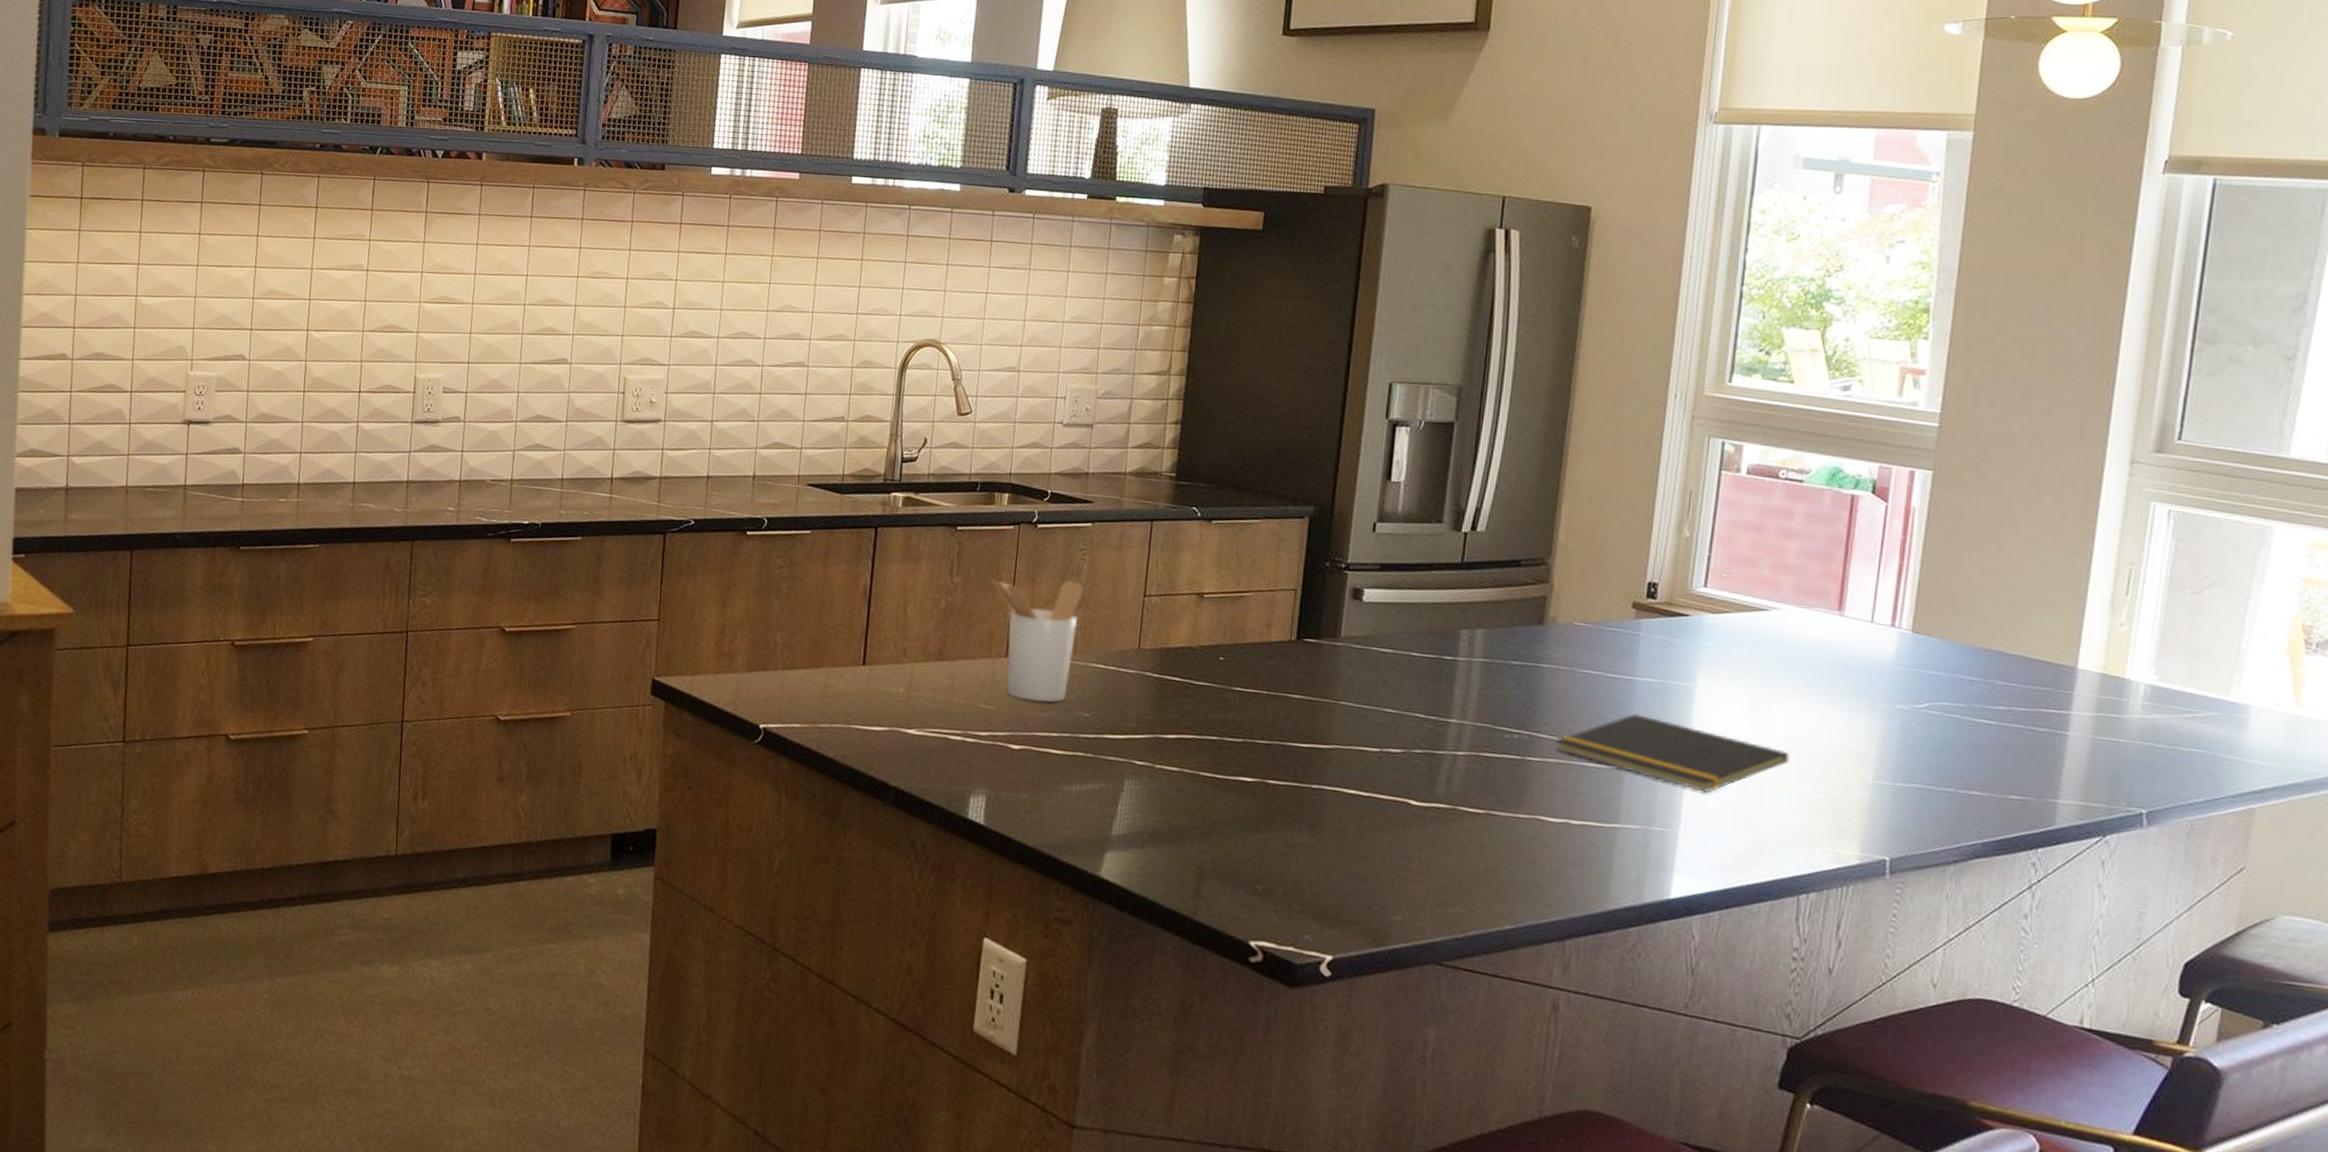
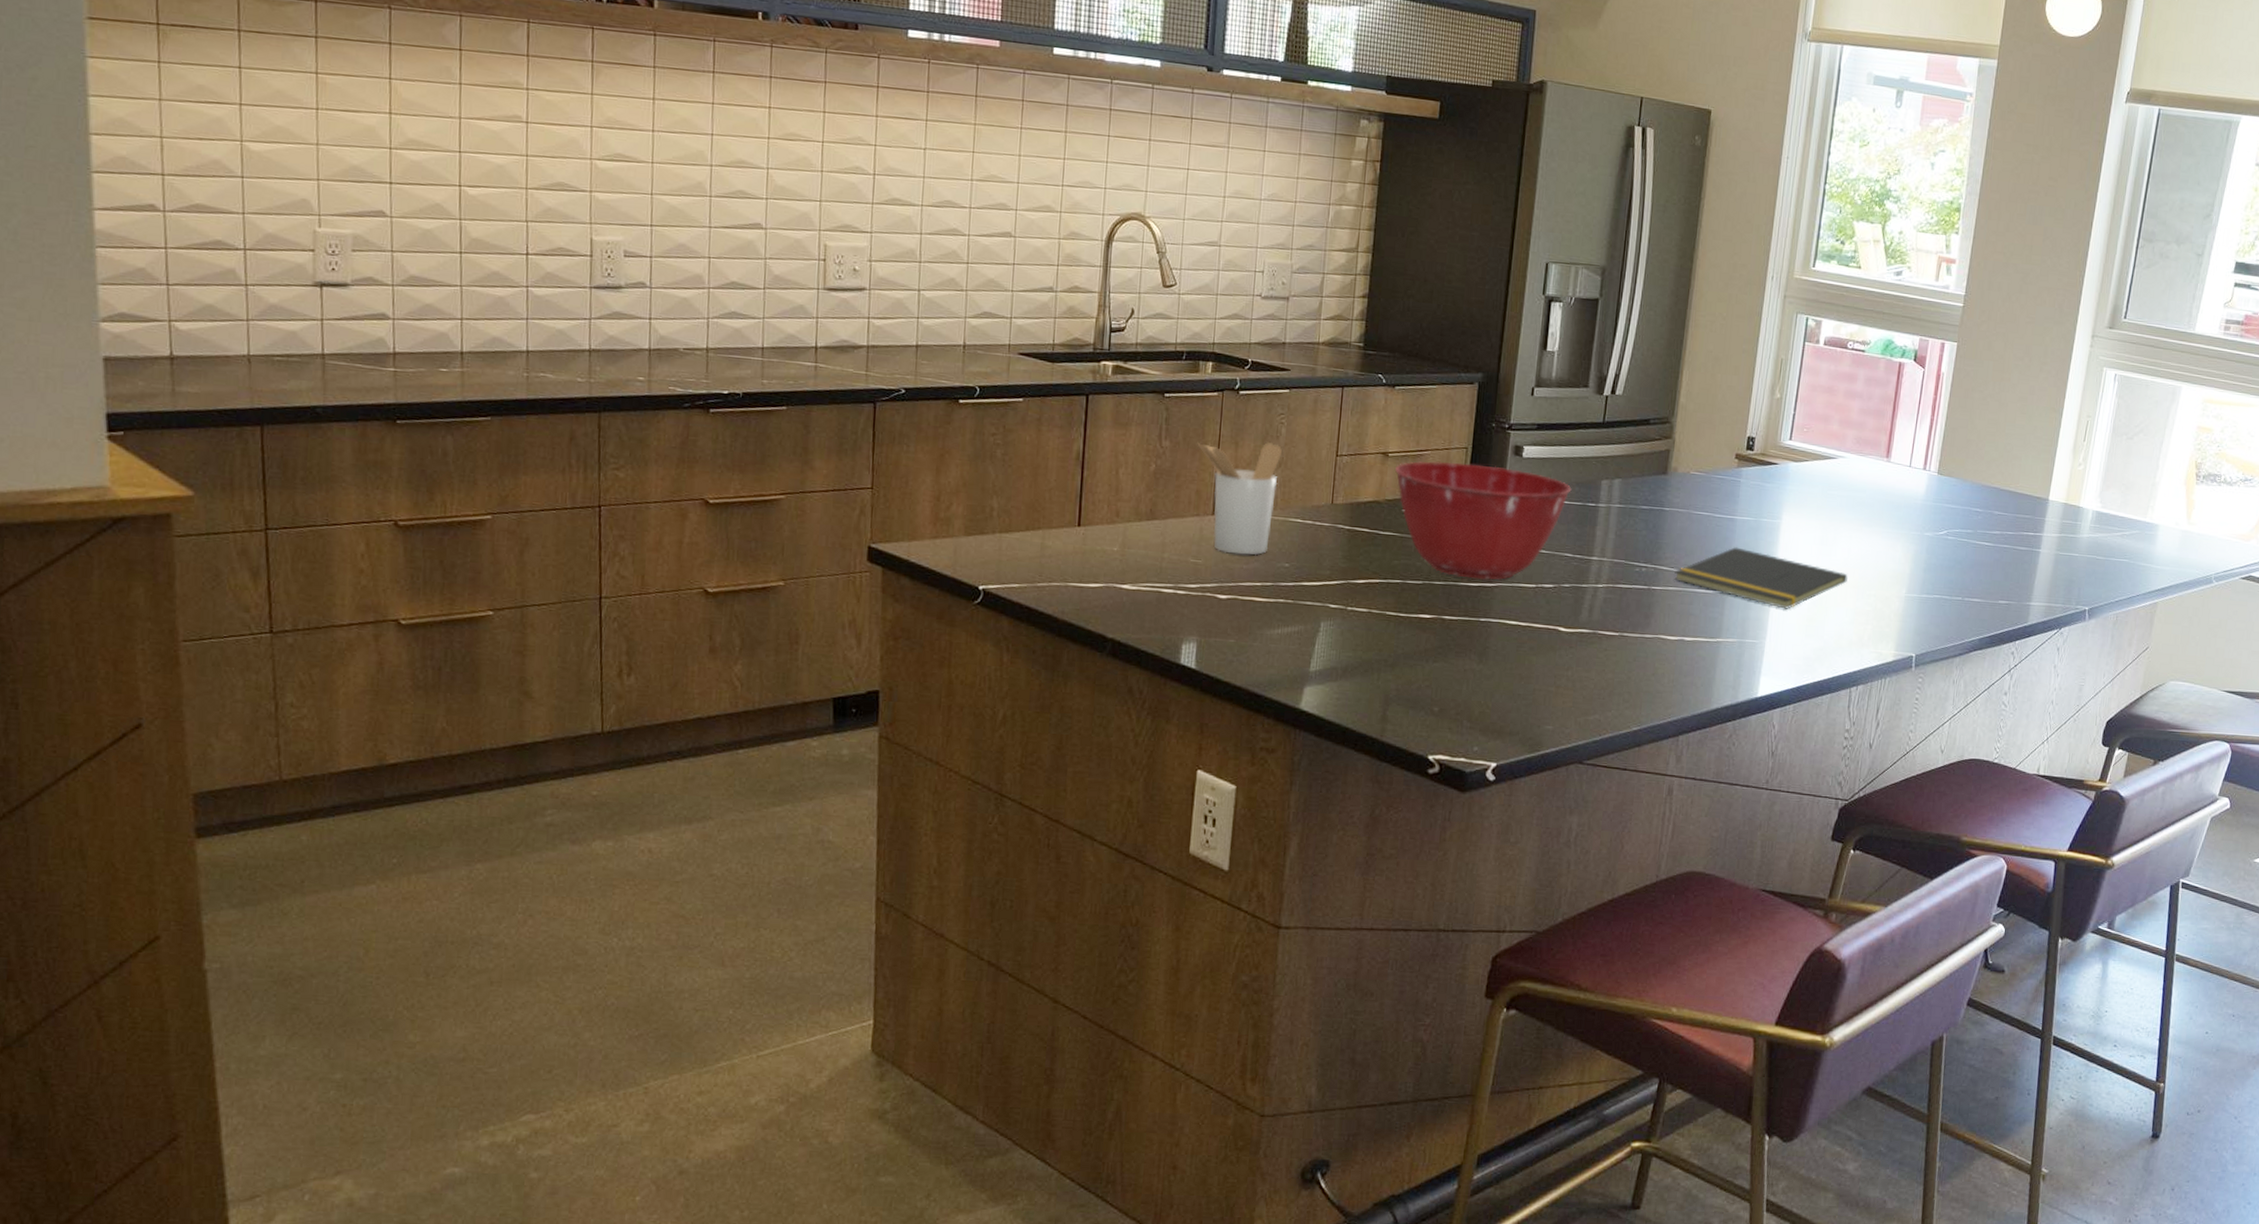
mixing bowl: none [1210,604,1423,741] -> present [1394,461,1572,580]

